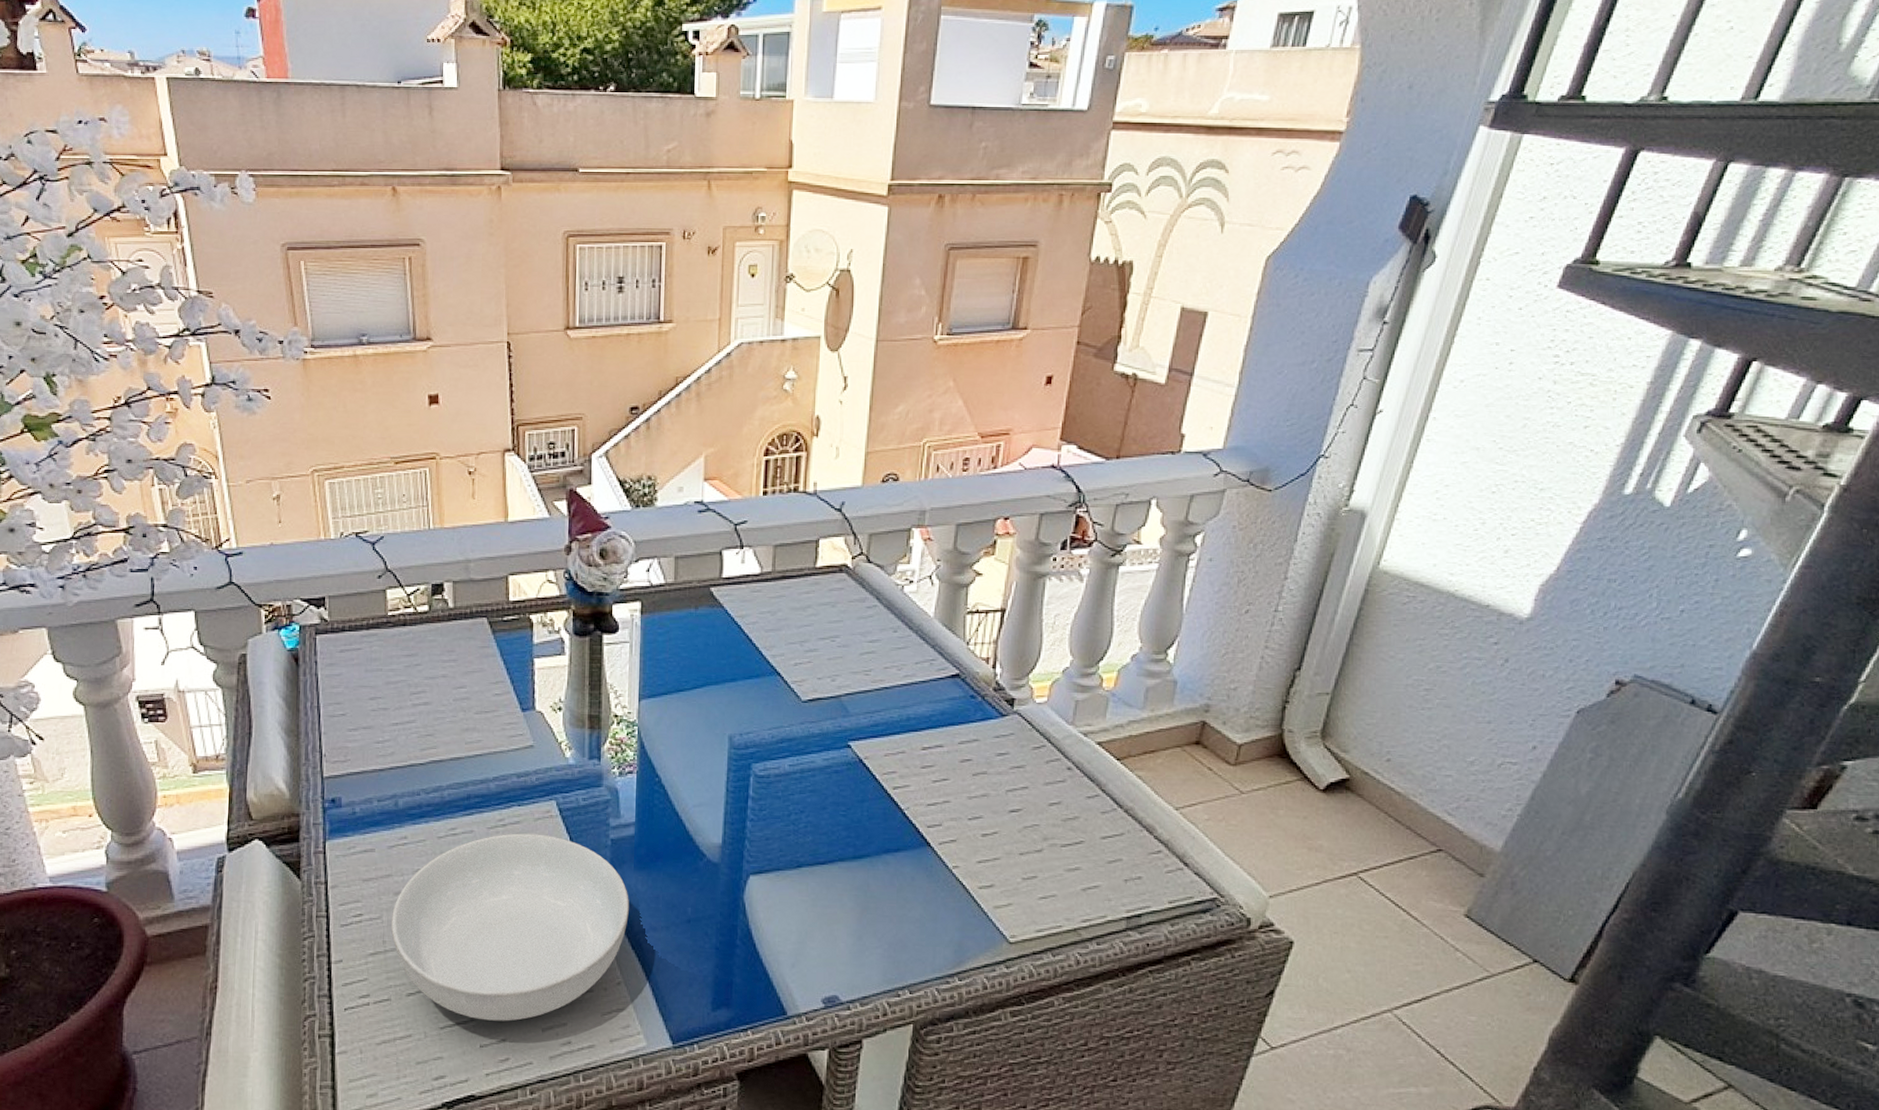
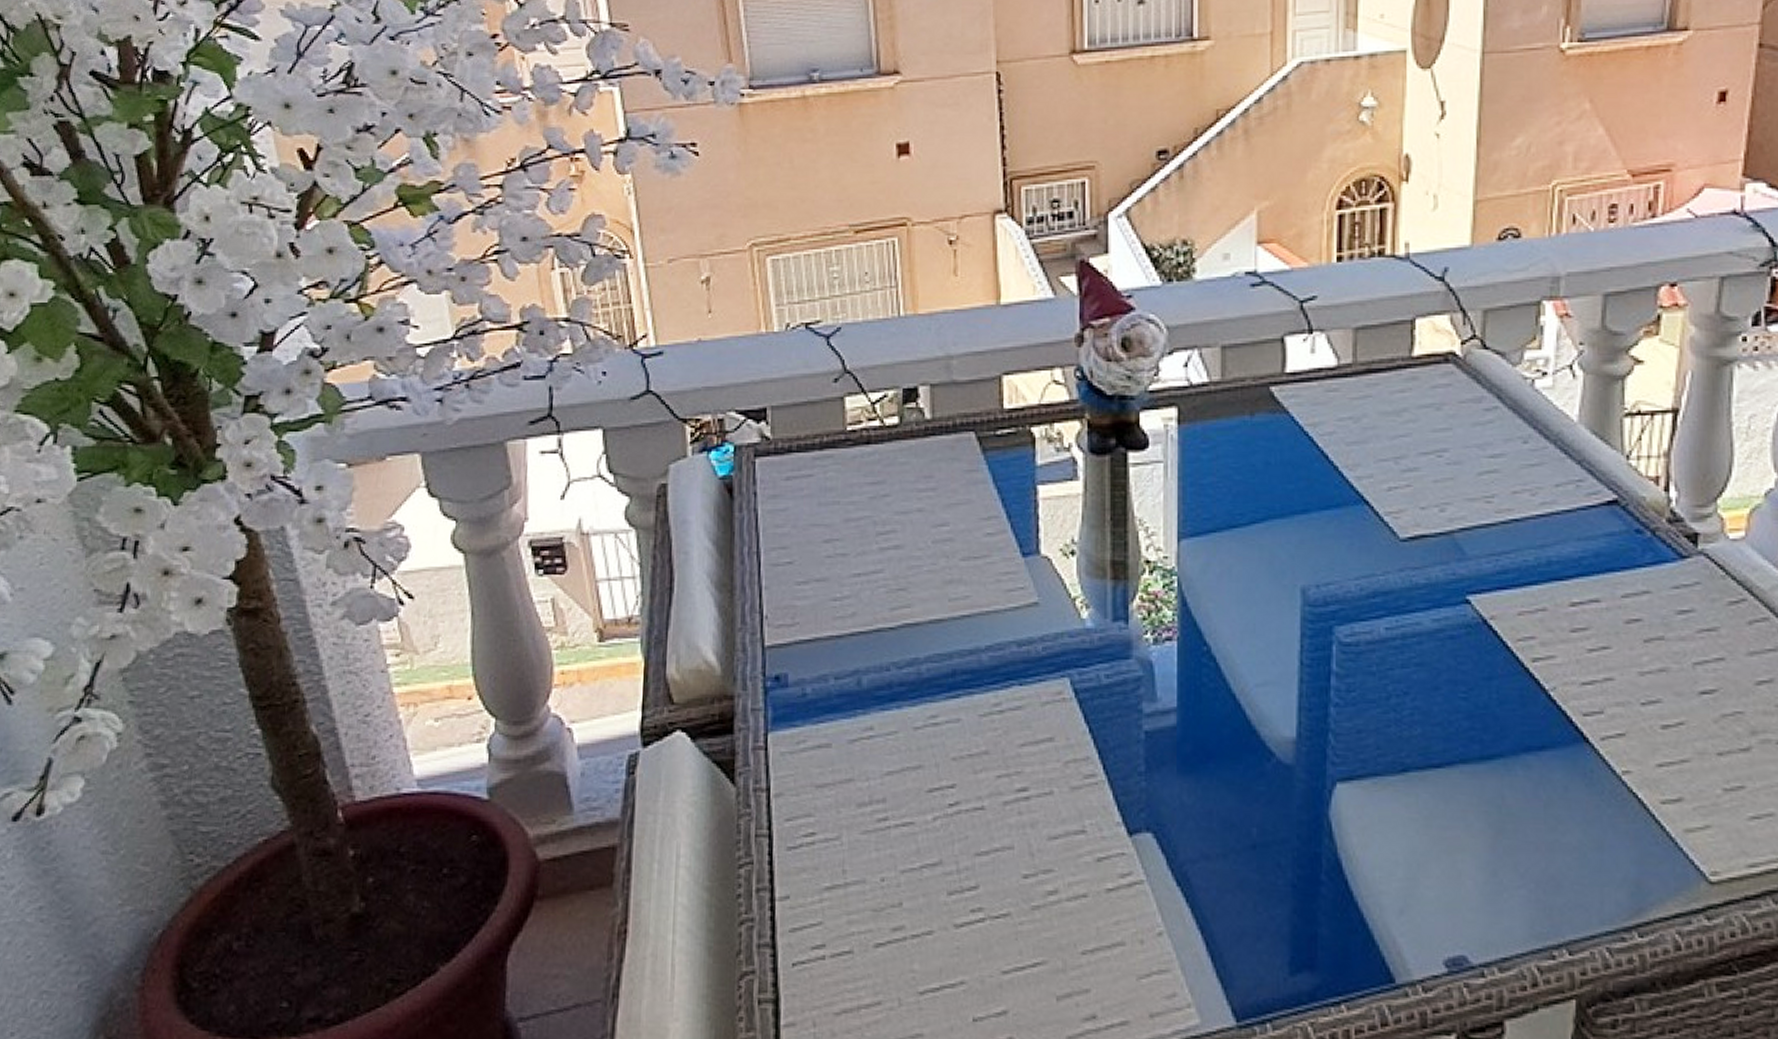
serving bowl: present [390,833,629,1021] -> none [852,722,1171,985]

